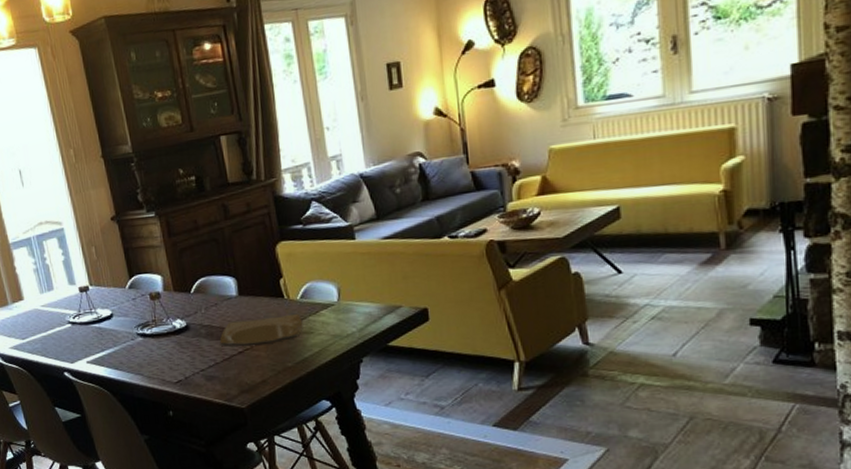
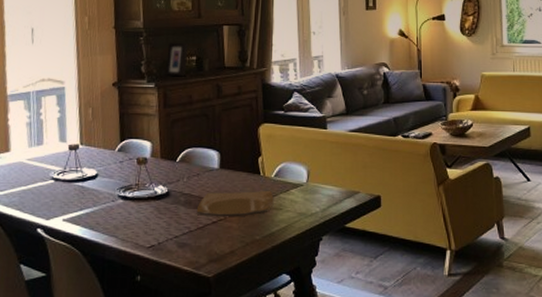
picture frame: none [163,161,186,203] -> present [165,42,189,77]

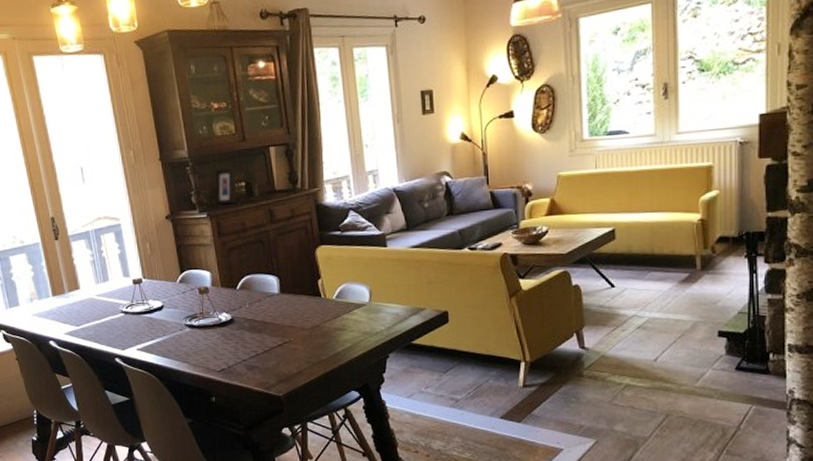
plate: present [196,190,274,217] -> none [261,311,337,340]

